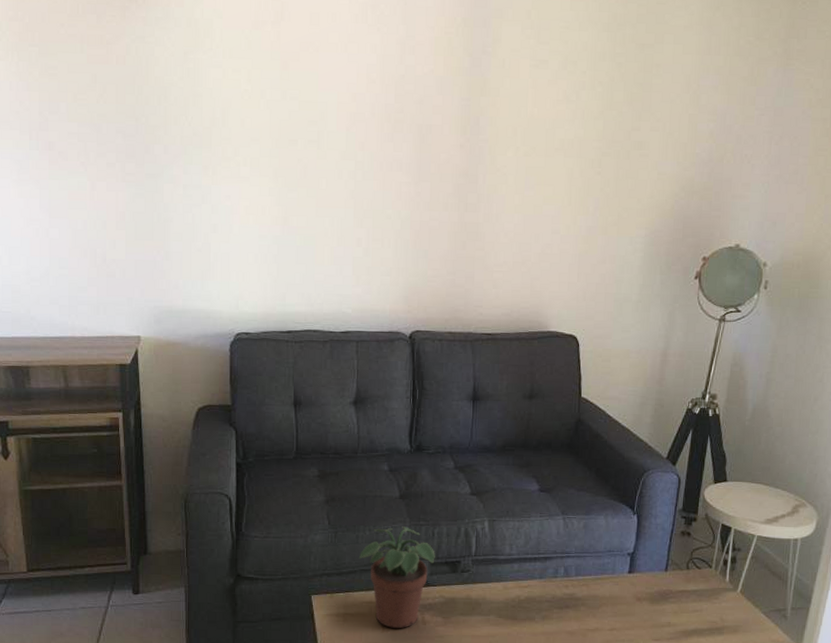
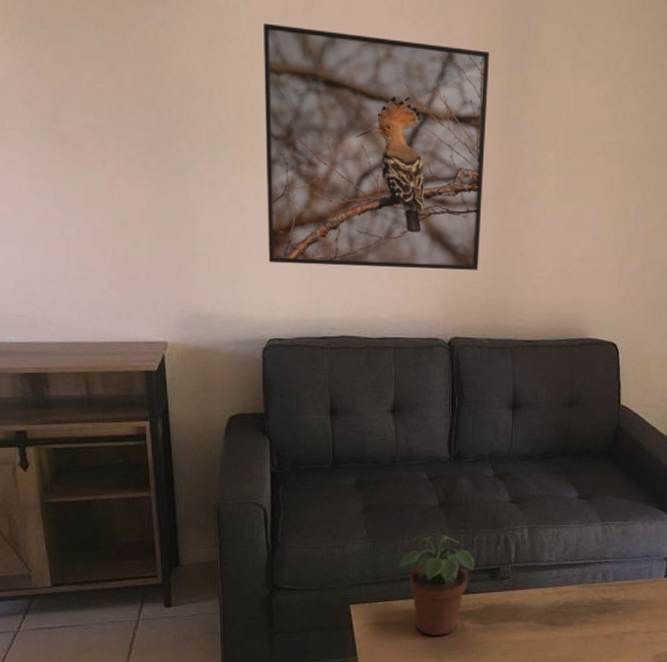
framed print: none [235,34,451,265] -> present [264,23,490,270]

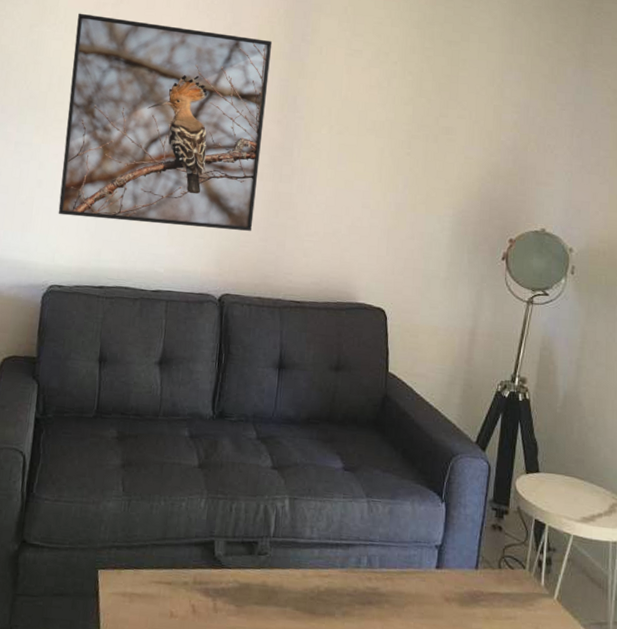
potted plant: present [397,535,475,635] -> none [151,499,232,615]

